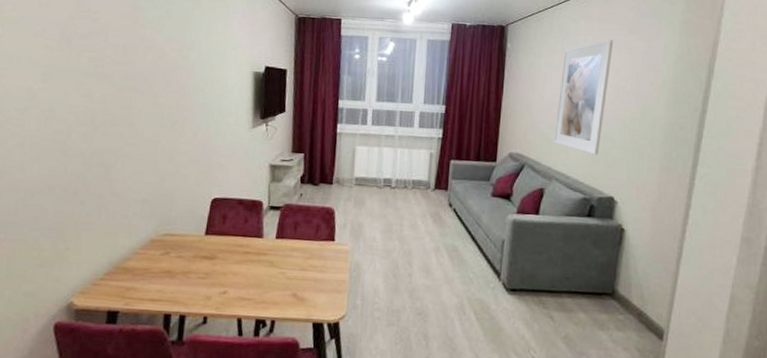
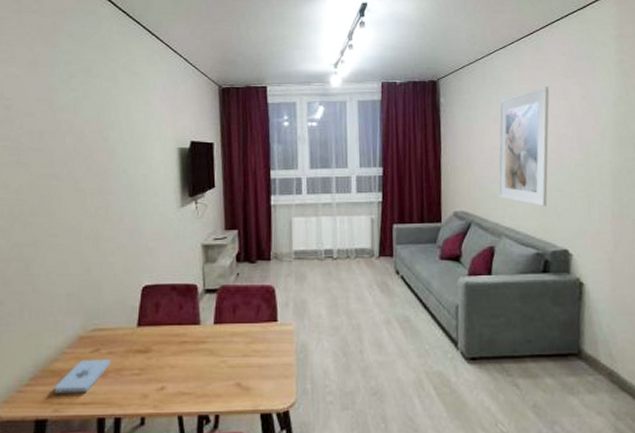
notepad: none [126,261,180,291] -> present [54,360,112,394]

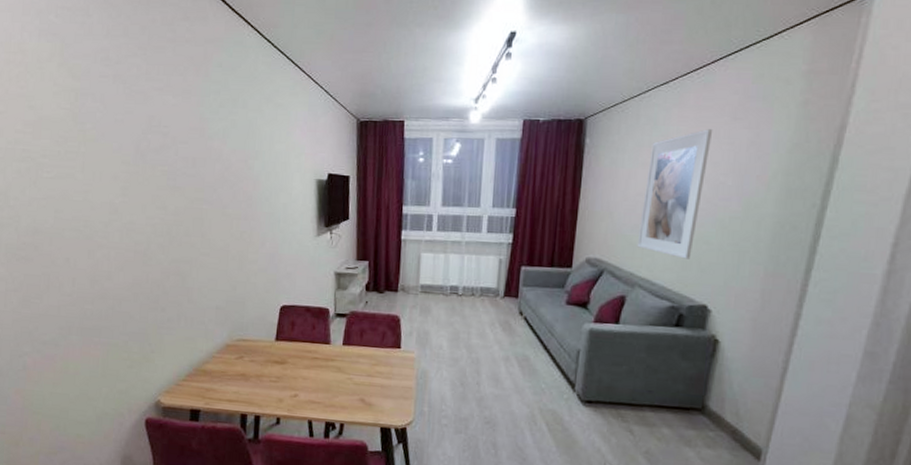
notepad: present [54,360,112,394] -> none [205,364,253,392]

